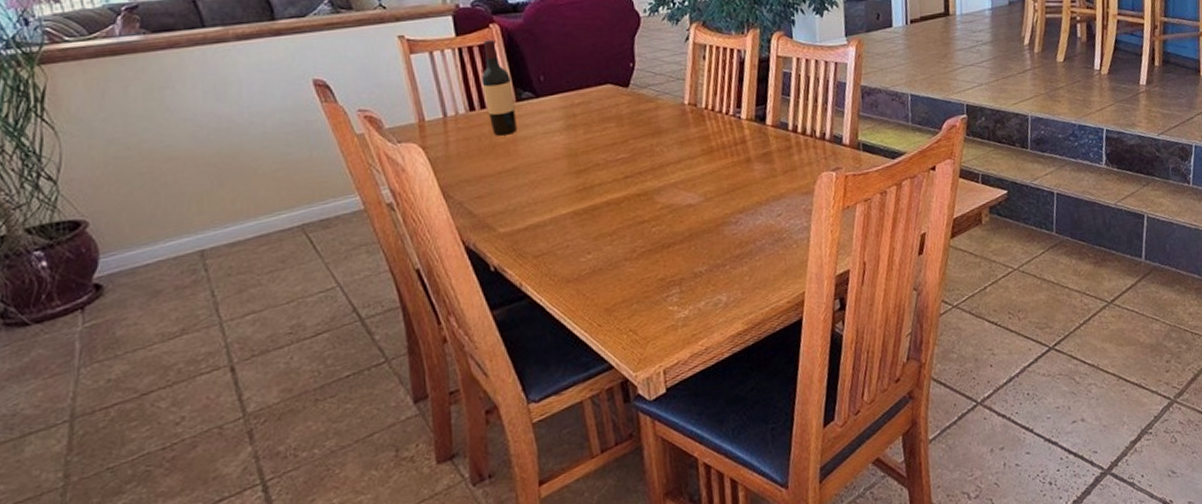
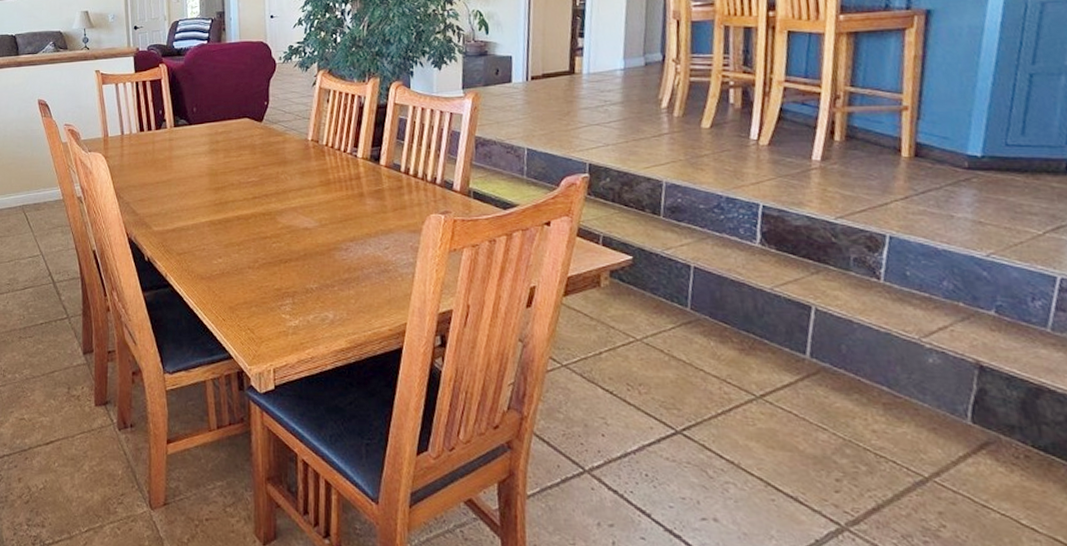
wine bottle: present [481,39,518,136] -> none [150,77,174,153]

